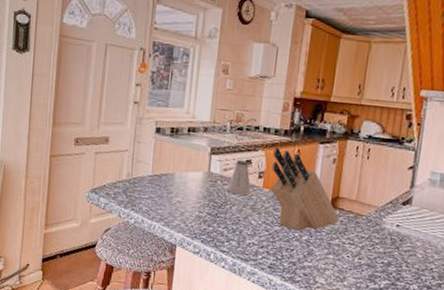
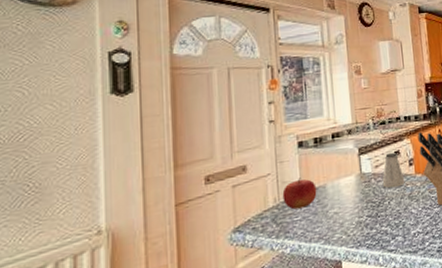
fruit: none [135,160,166,189] -> present [282,177,317,210]

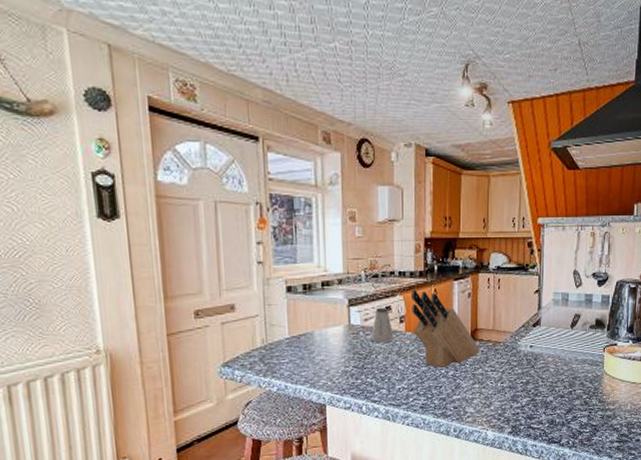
fruit: present [282,177,317,210] -> none [270,322,305,352]

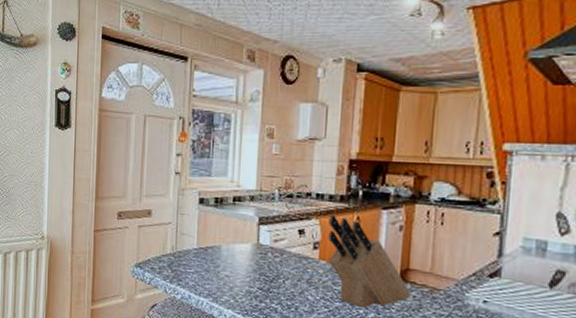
saltshaker: present [371,307,394,343] -> none [279,229,306,269]

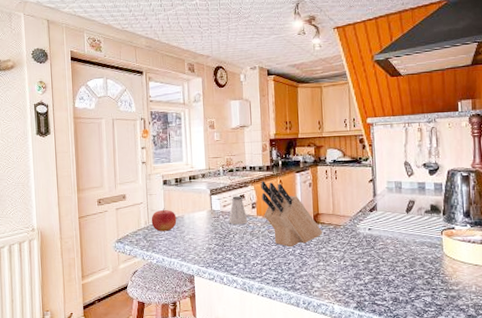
fruit: none [179,233,212,263] -> present [151,208,177,232]
saltshaker: none [279,229,306,269] -> present [228,195,248,225]

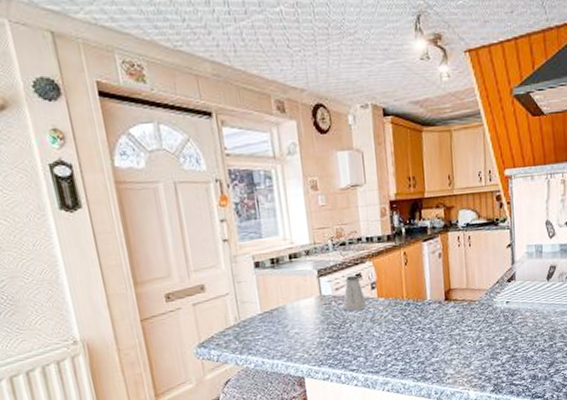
fruit: present [151,208,177,232] -> none [242,298,277,329]
knife block: present [261,181,322,248] -> none [380,254,455,332]

